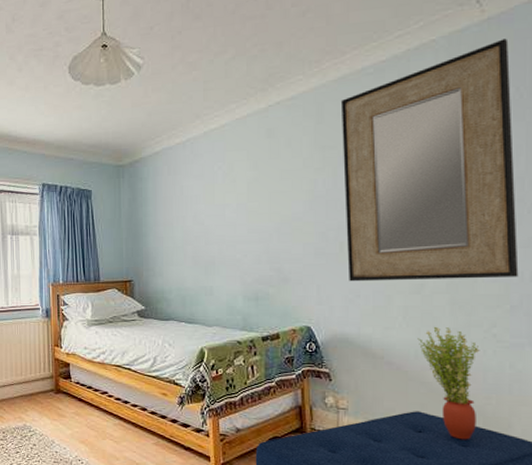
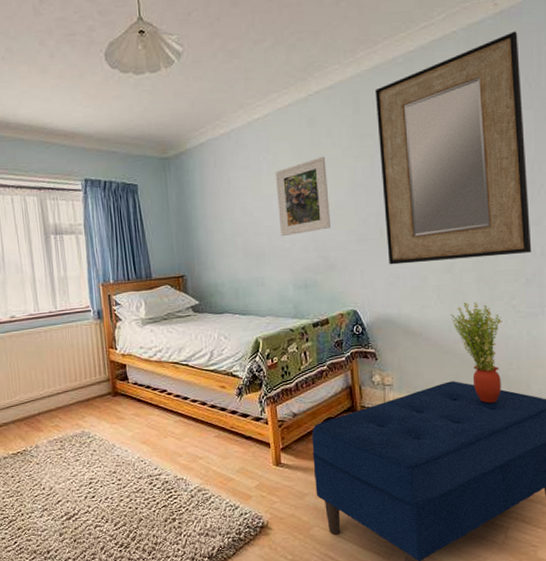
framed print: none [229,167,286,247] -> present [275,156,330,237]

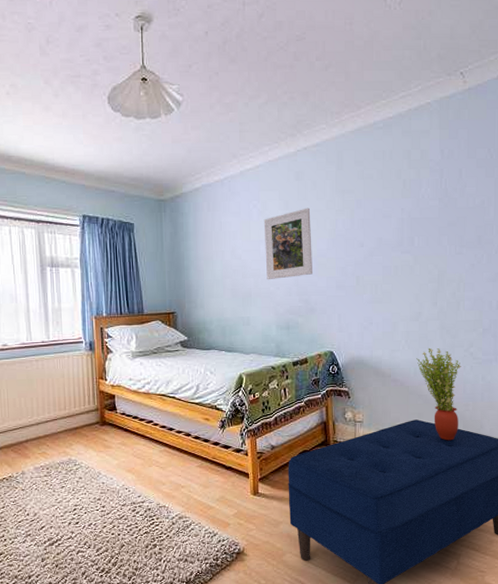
home mirror: present [374,31,532,265] -> none [357,107,489,311]

